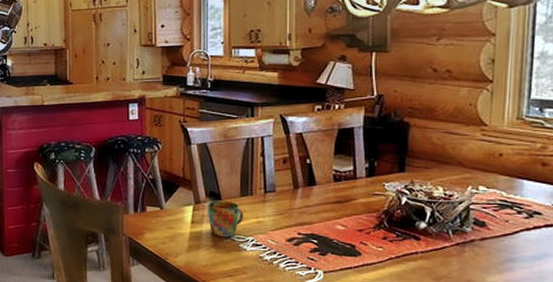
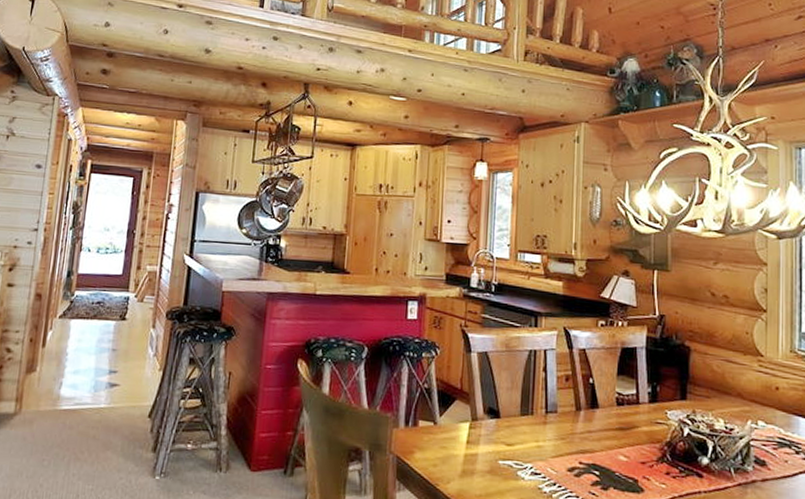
mug: present [208,200,244,238] -> none [485,418,524,463]

